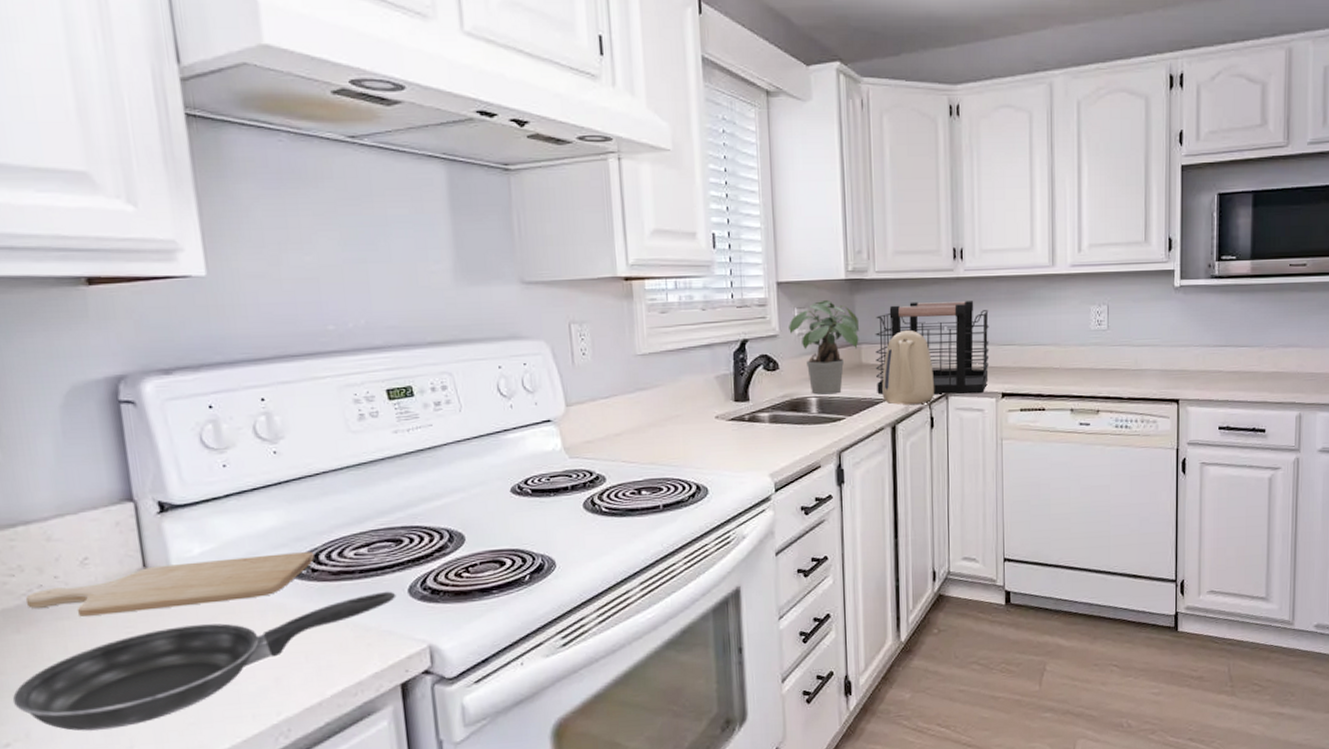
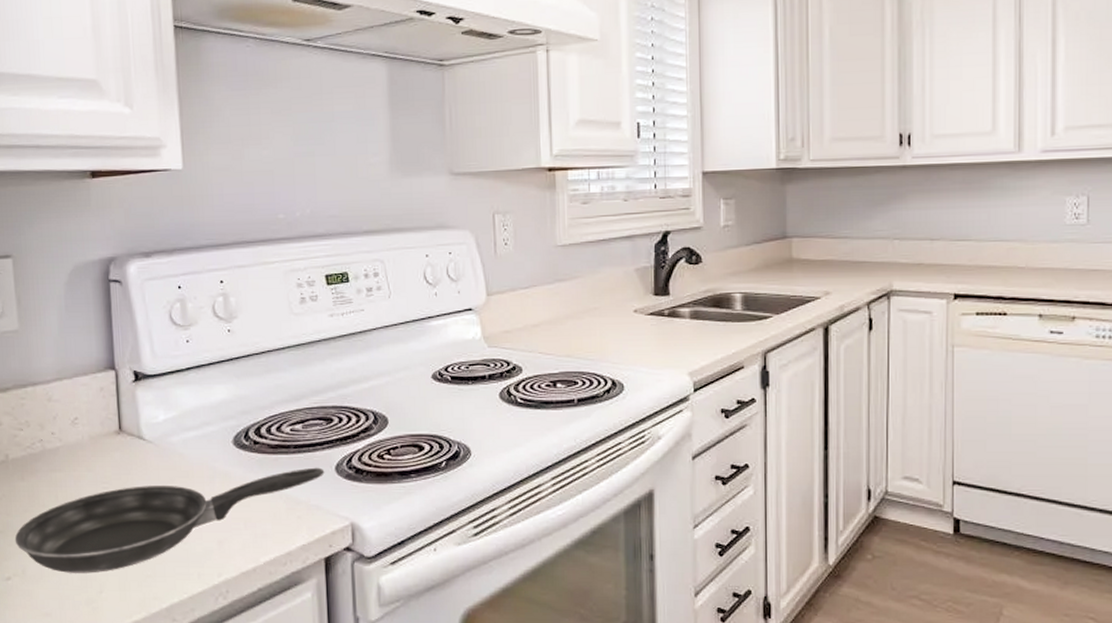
chopping board: present [25,552,314,617] -> none [29,425,257,470]
potted plant: present [789,299,860,395] -> none [714,190,791,291]
dish rack: present [875,300,990,395] -> none [807,190,940,295]
kettle: present [882,329,935,405] -> none [814,222,875,305]

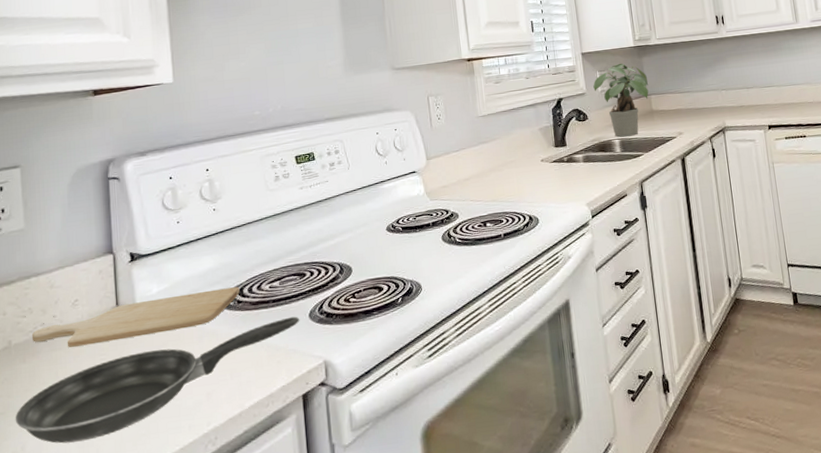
chopping board: none [29,425,257,470] -> present [31,287,240,347]
potted plant: none [714,190,791,291] -> present [593,63,649,137]

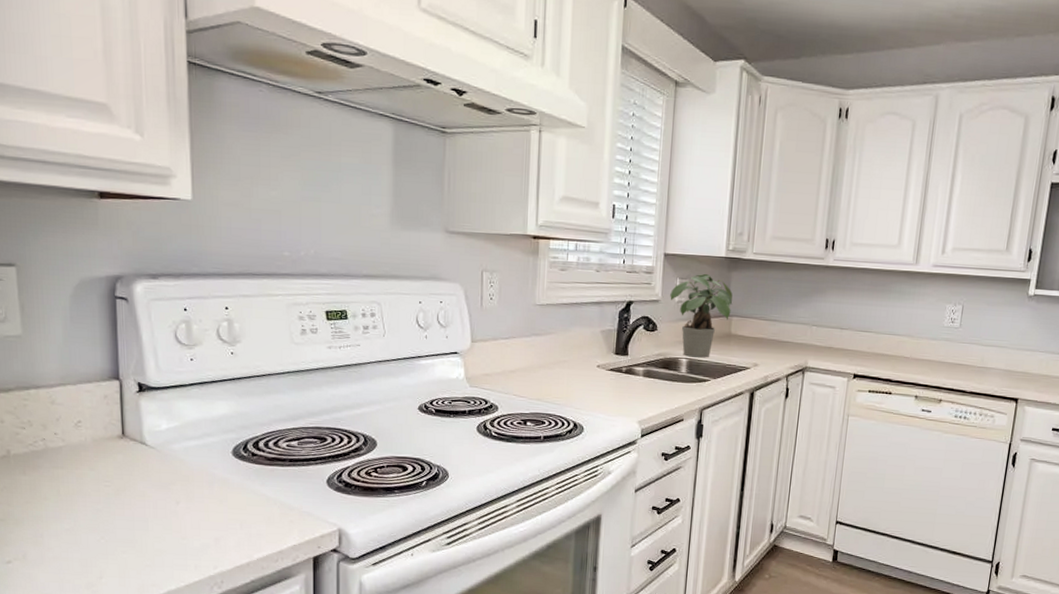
frying pan: present [15,316,300,444] -> none [15,479,317,561]
chopping board: present [31,287,240,347] -> none [31,434,255,471]

